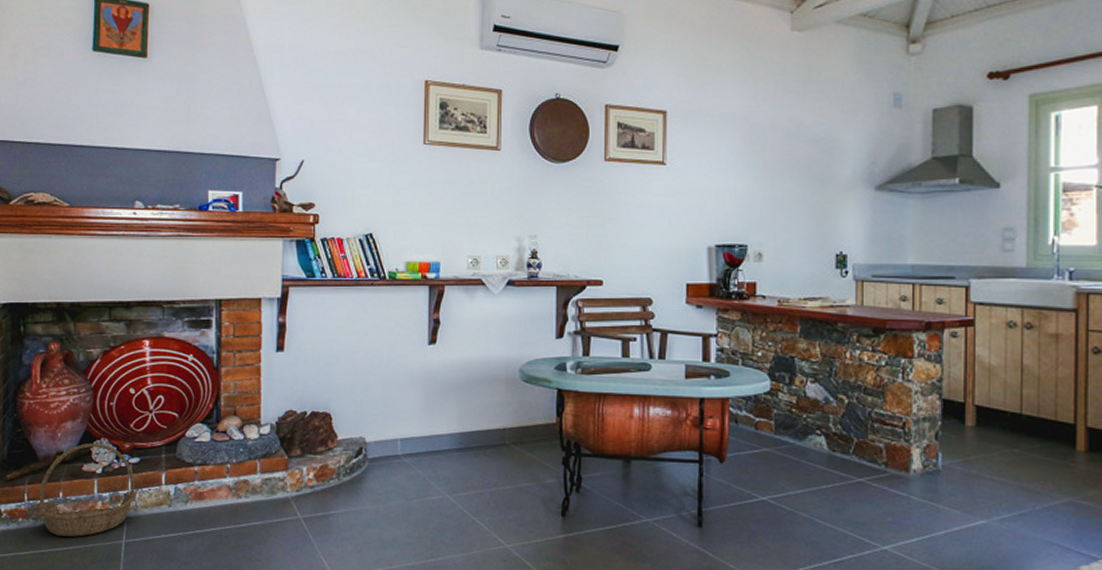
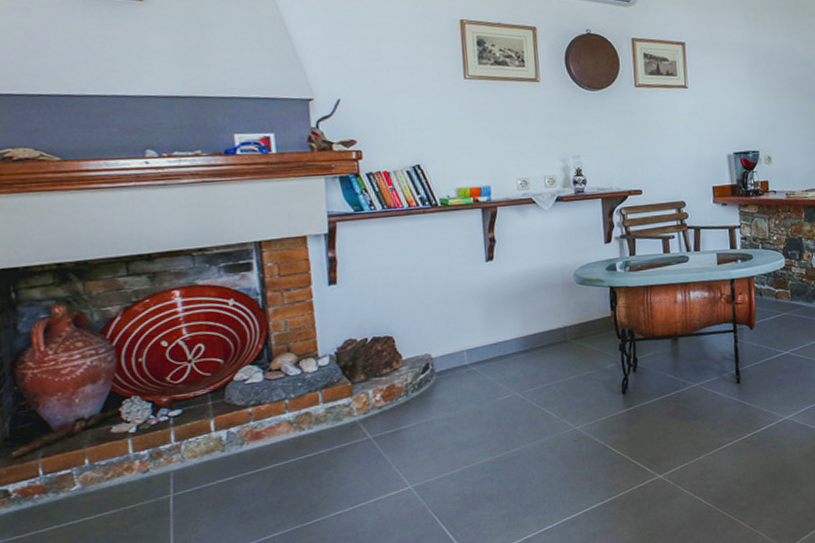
basket: present [38,442,135,537] -> none [58,401,181,505]

